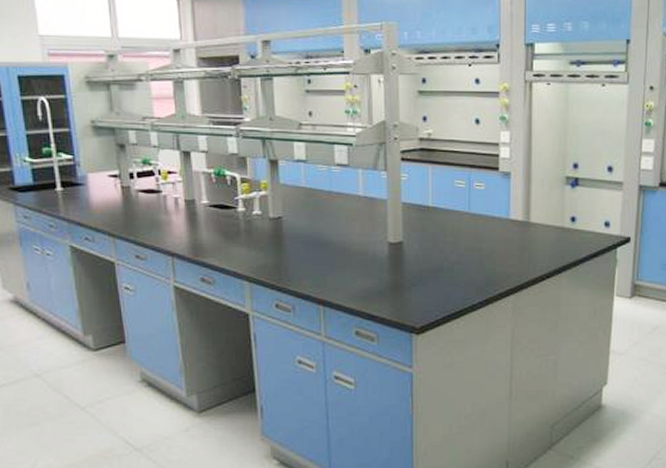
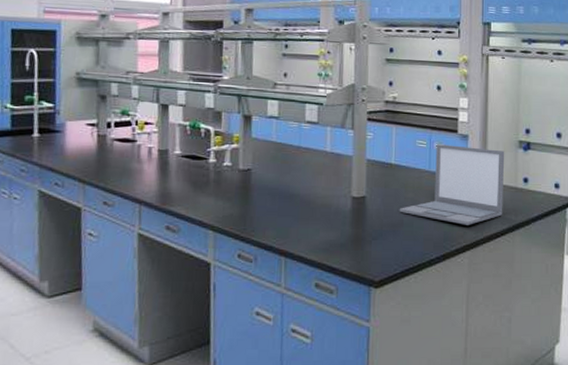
laptop: none [438,184,551,269] -> present [399,144,505,225]

